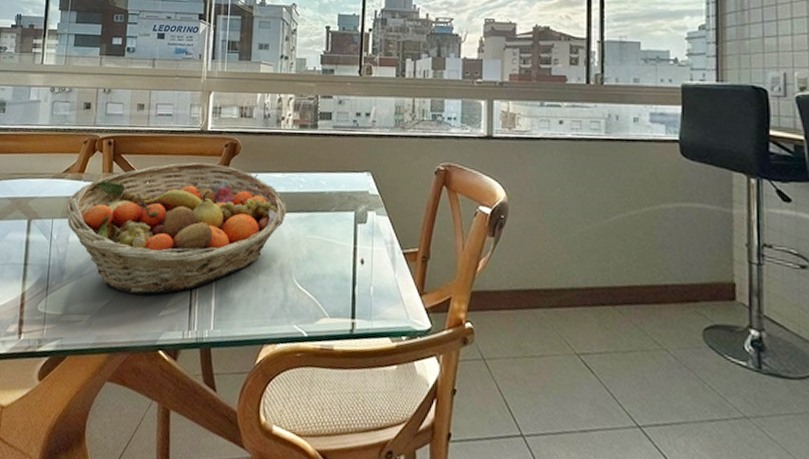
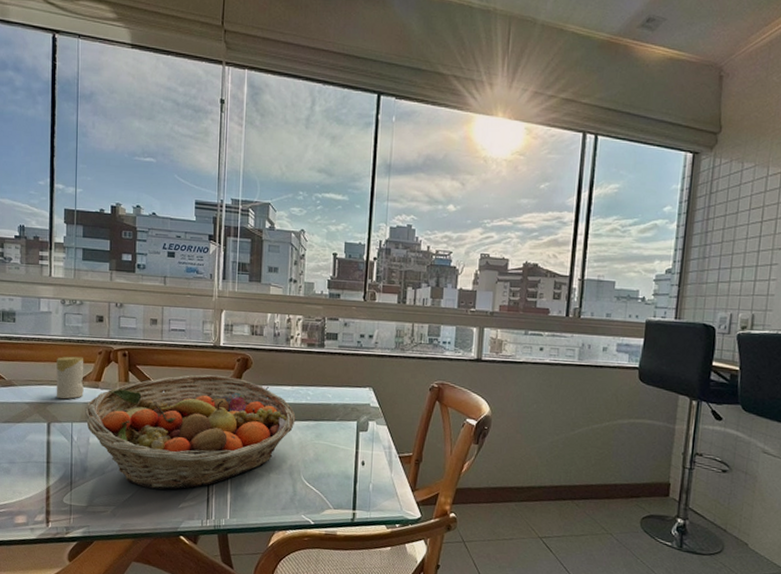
candle: none [38,146,69,193] -> present [56,356,84,399]

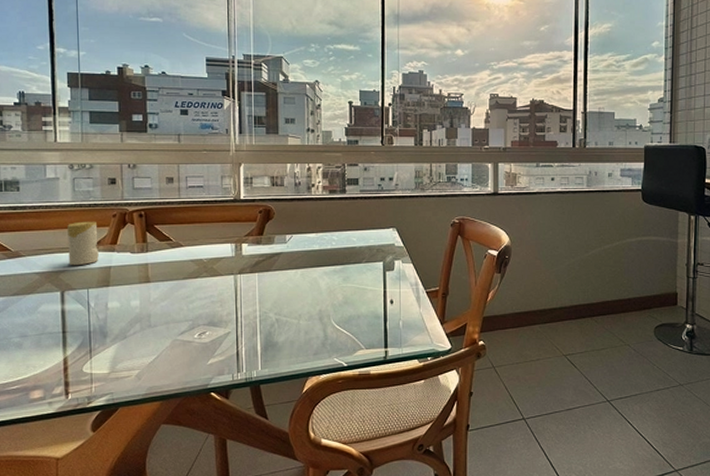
fruit basket: present [85,375,296,490] -> none [102,229,322,348]

